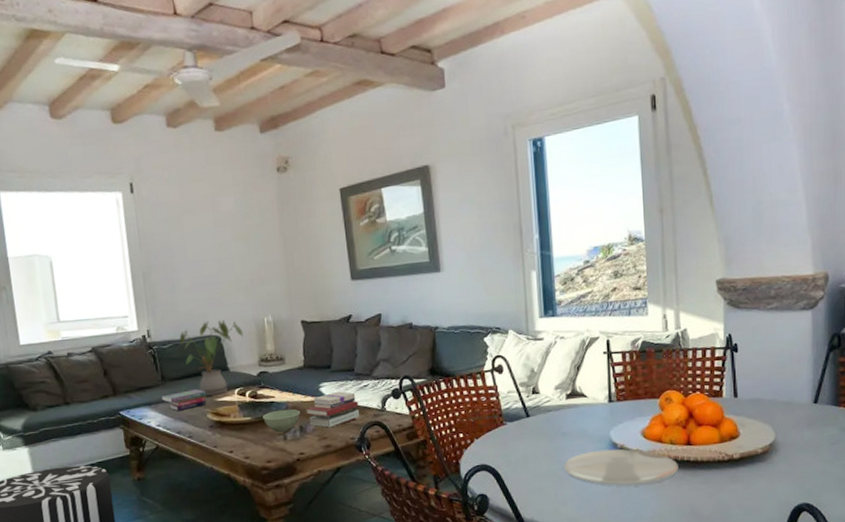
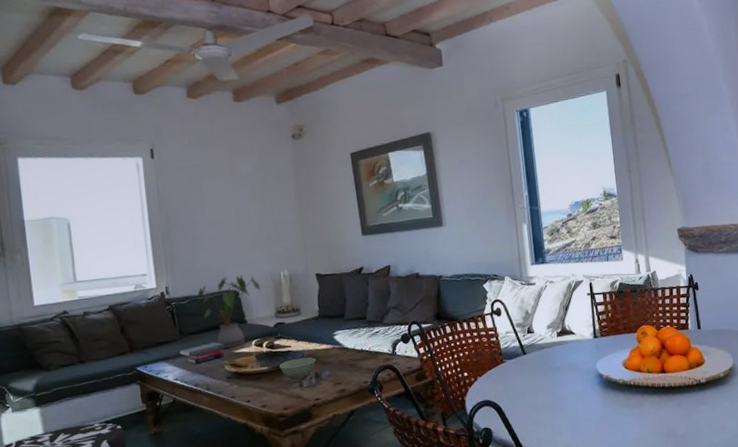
books: present [306,391,360,428] -> none [321,338,372,374]
plate: present [563,449,678,486] -> none [557,379,656,414]

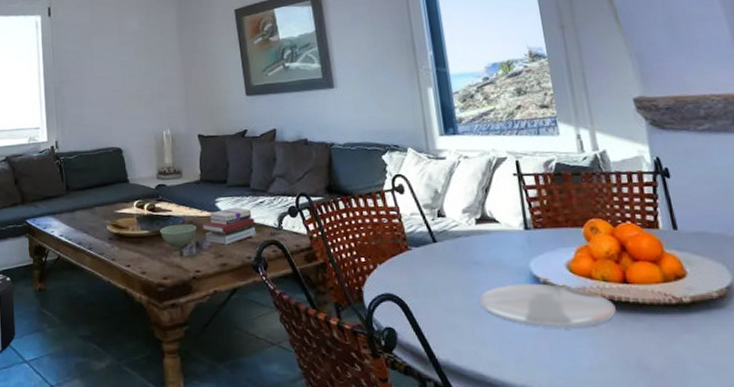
books: present [179,342,225,365] -> none [65,200,108,222]
house plant: present [197,275,261,349] -> none [84,132,144,208]
books: none [321,338,372,374] -> present [202,207,257,245]
plate: none [557,379,656,414] -> present [478,283,616,328]

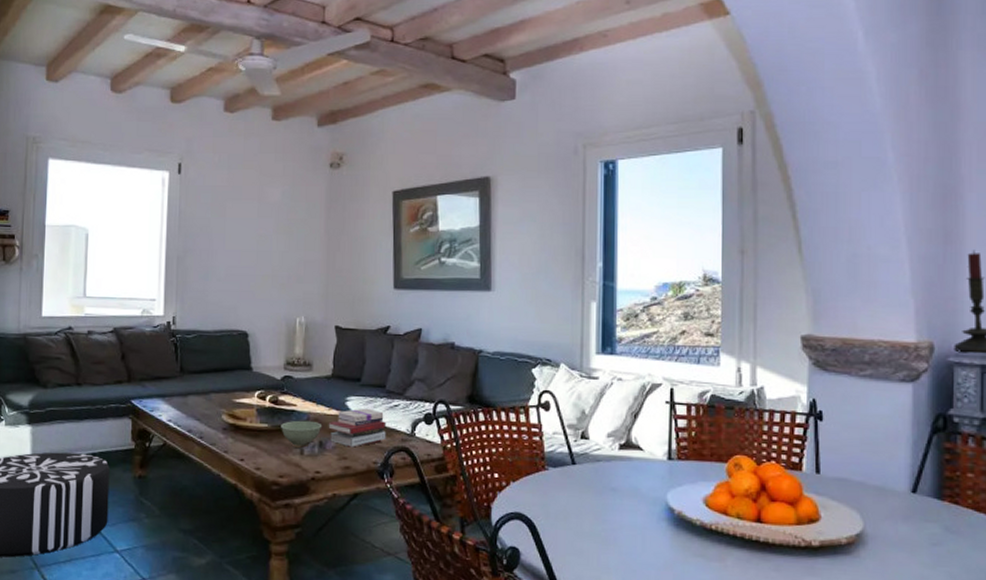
plate: present [478,283,616,328] -> none [609,513,745,563]

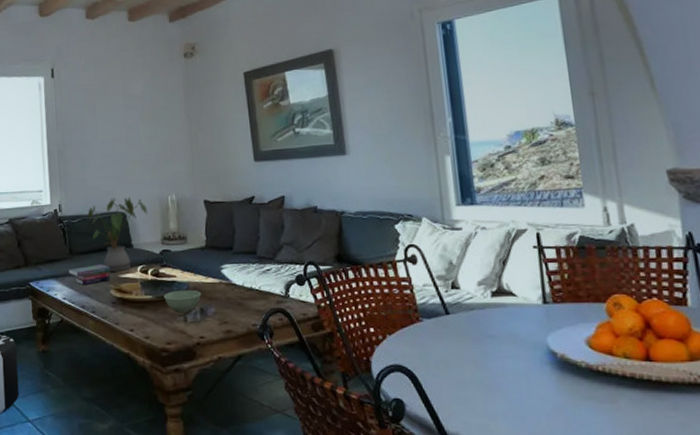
books: none [177,386,225,408] -> present [68,264,111,286]
house plant: none [205,314,273,397] -> present [87,197,148,273]
books: present [328,408,386,447] -> none [207,274,263,312]

